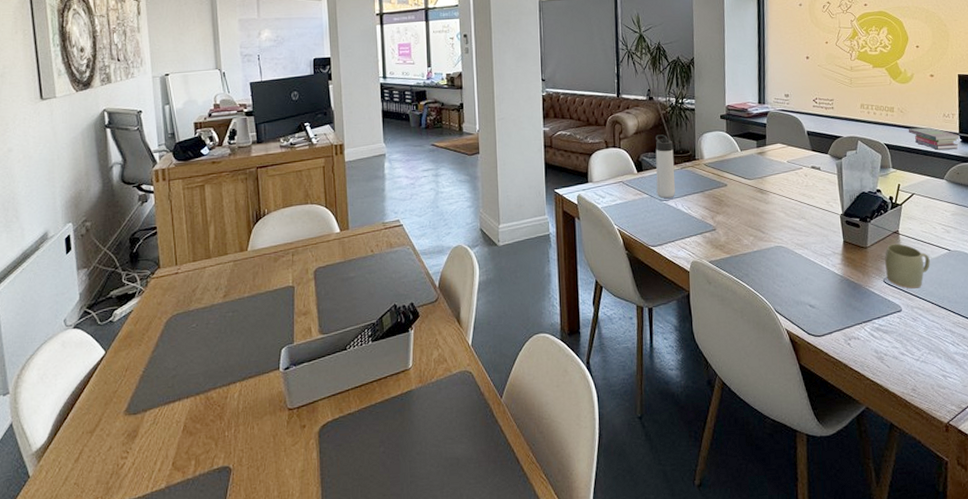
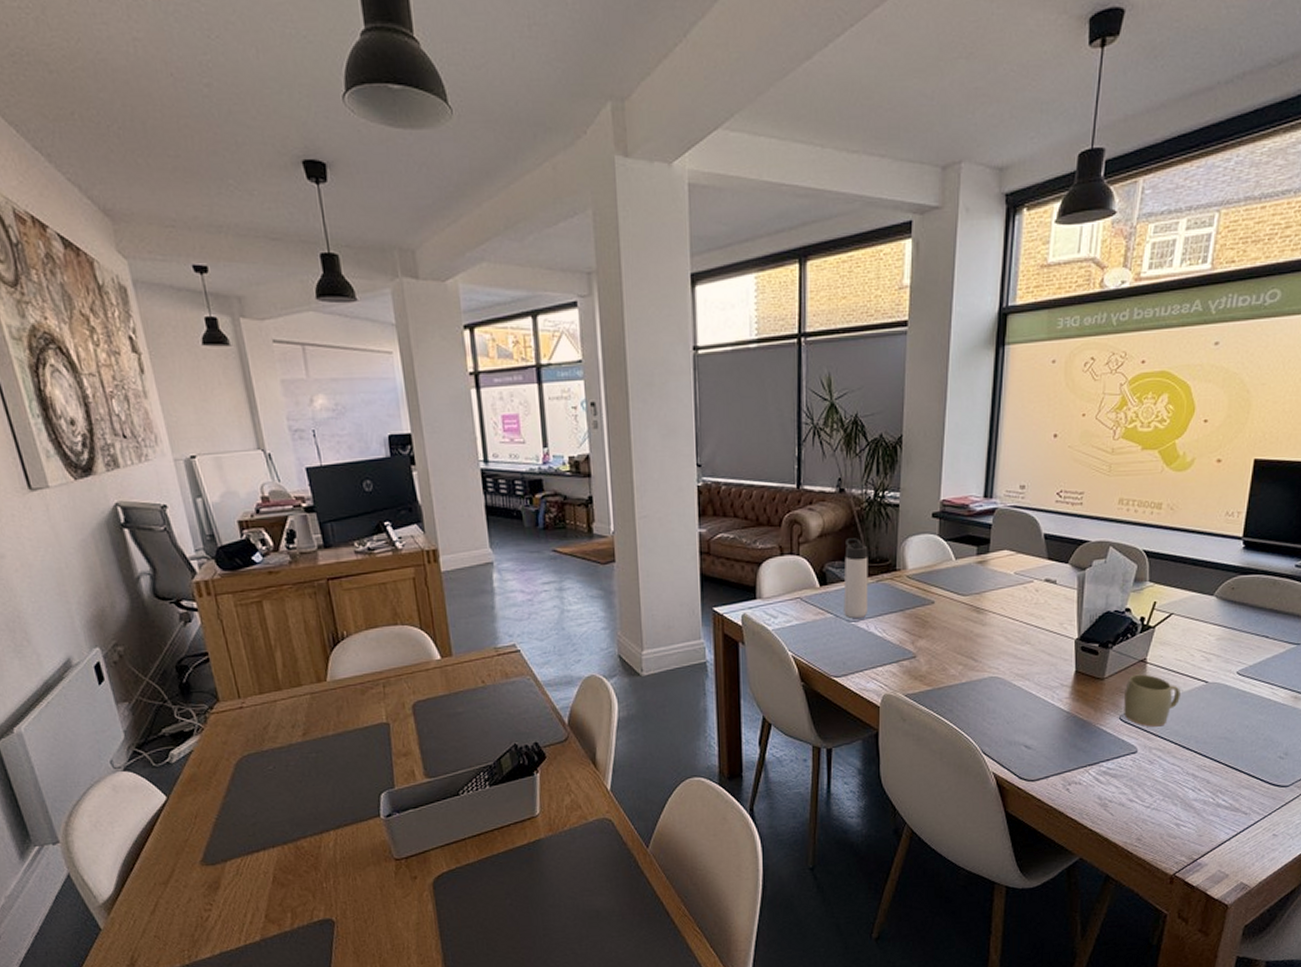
books: present [908,127,960,150] -> none [1176,529,1243,558]

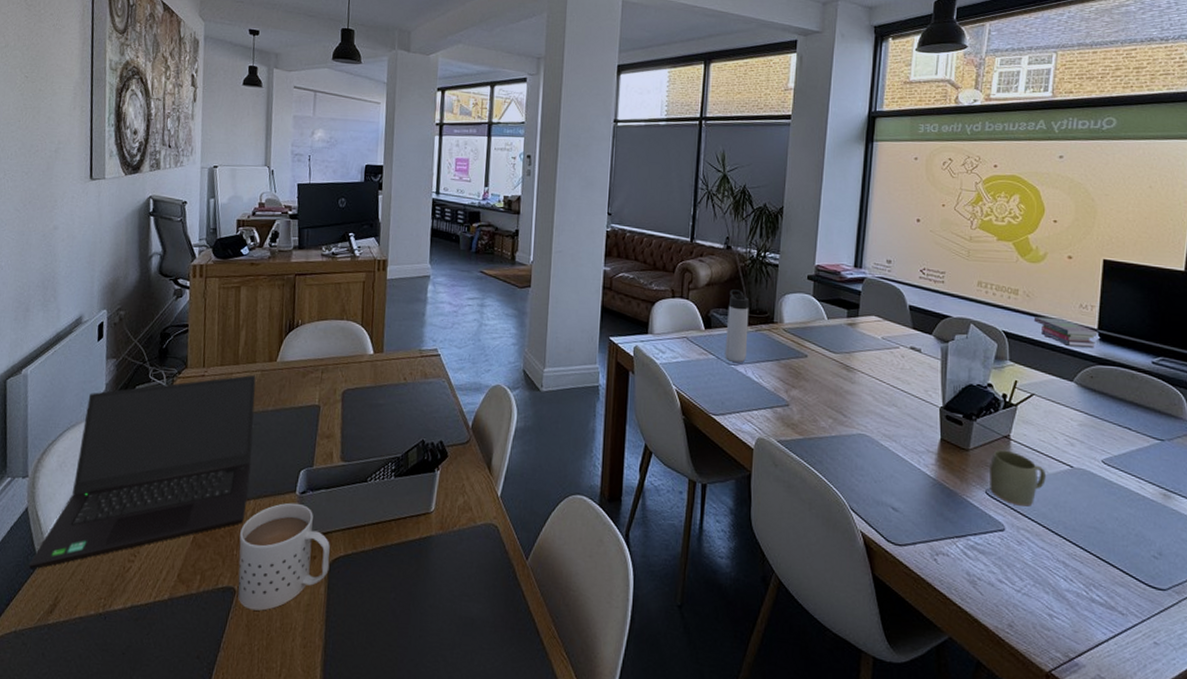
laptop: none [89,699,327,934] -> present [28,374,256,570]
mug: none [325,827,434,937] -> present [238,502,330,611]
books: none [1176,529,1243,558] -> present [1033,316,1098,348]

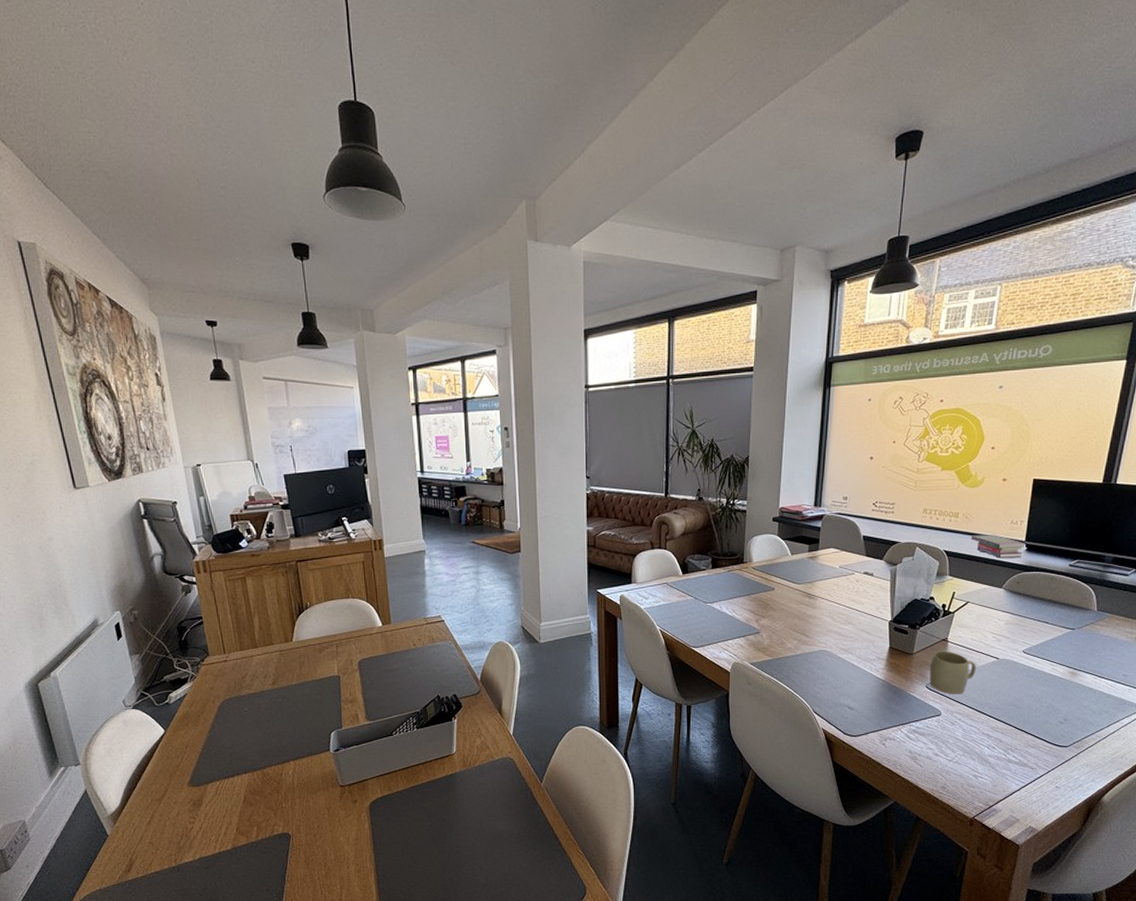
laptop: present [28,374,256,570] -> none [99,655,287,839]
mug: present [238,502,330,611] -> none [286,759,370,849]
thermos bottle: present [725,289,750,363] -> none [701,536,721,601]

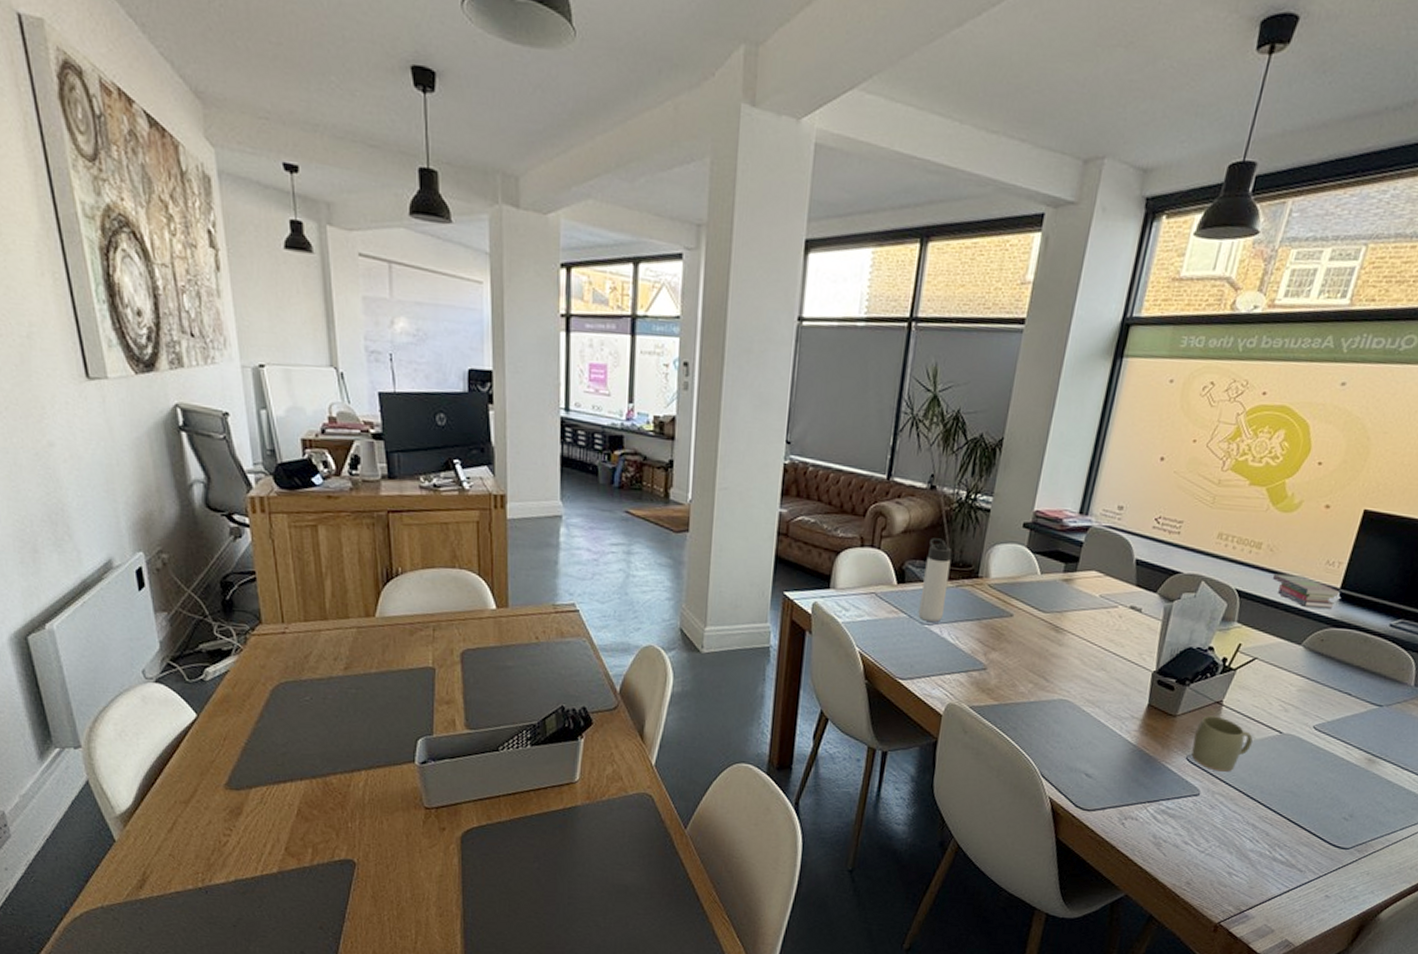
thermos bottle: none [701,536,721,601] -> present [918,538,952,623]

